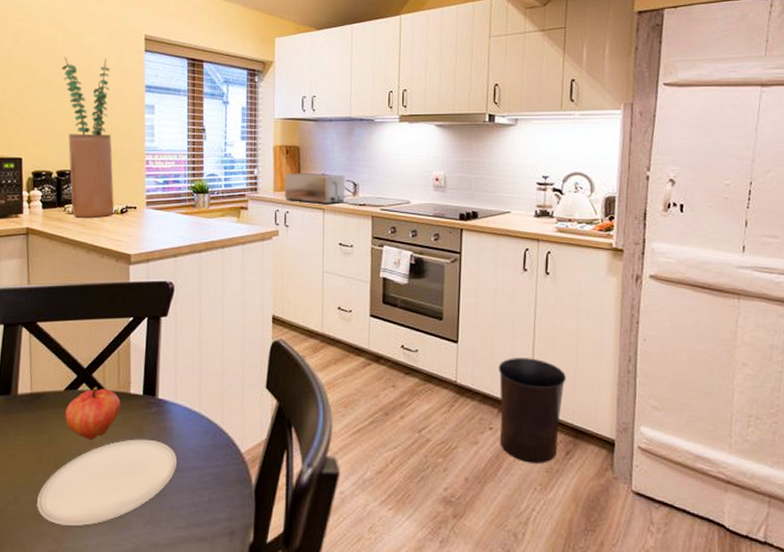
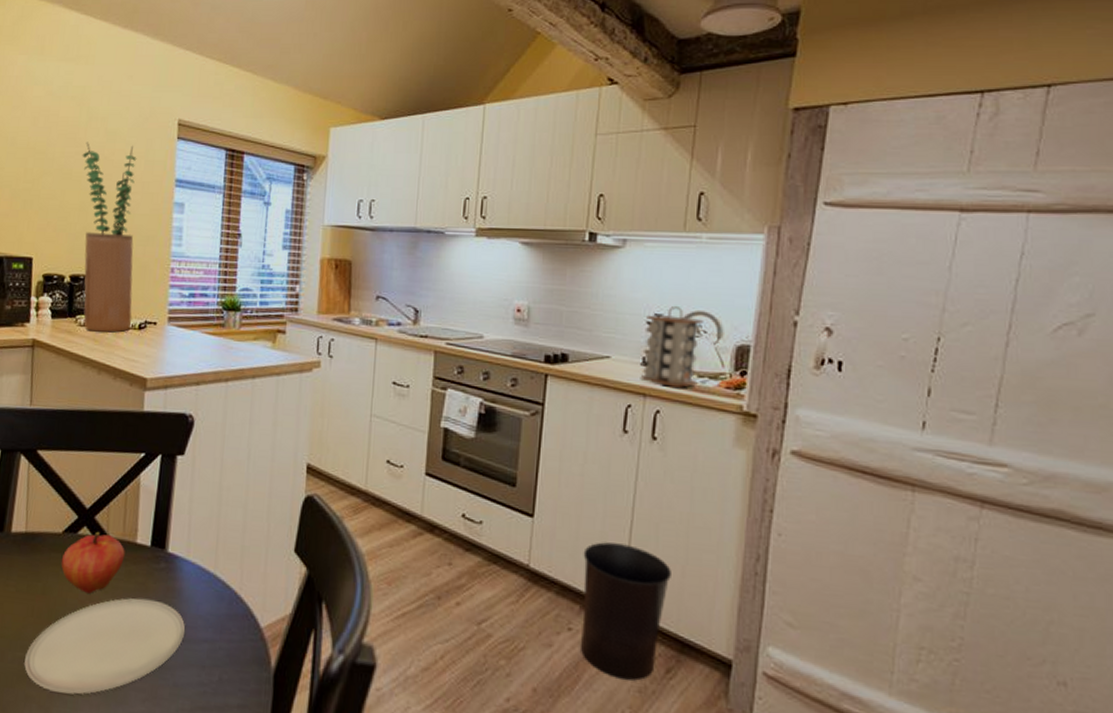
toaster: present [284,172,345,205] -> none [330,292,405,334]
spice rack: none [534,168,580,232] -> present [640,305,704,388]

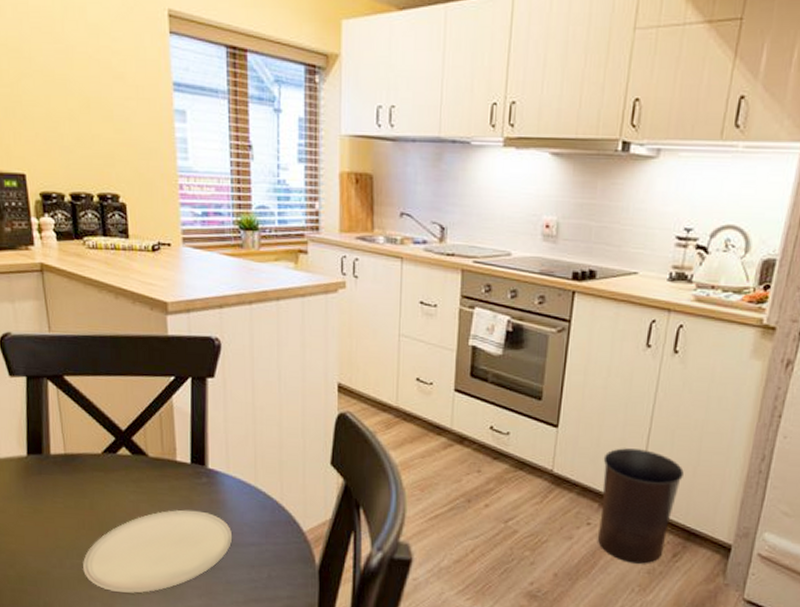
fruit: present [61,532,125,594] -> none [104,452,166,507]
vase: present [82,141,137,333] -> none [62,37,144,255]
spice rack: present [640,305,704,388] -> none [666,219,733,303]

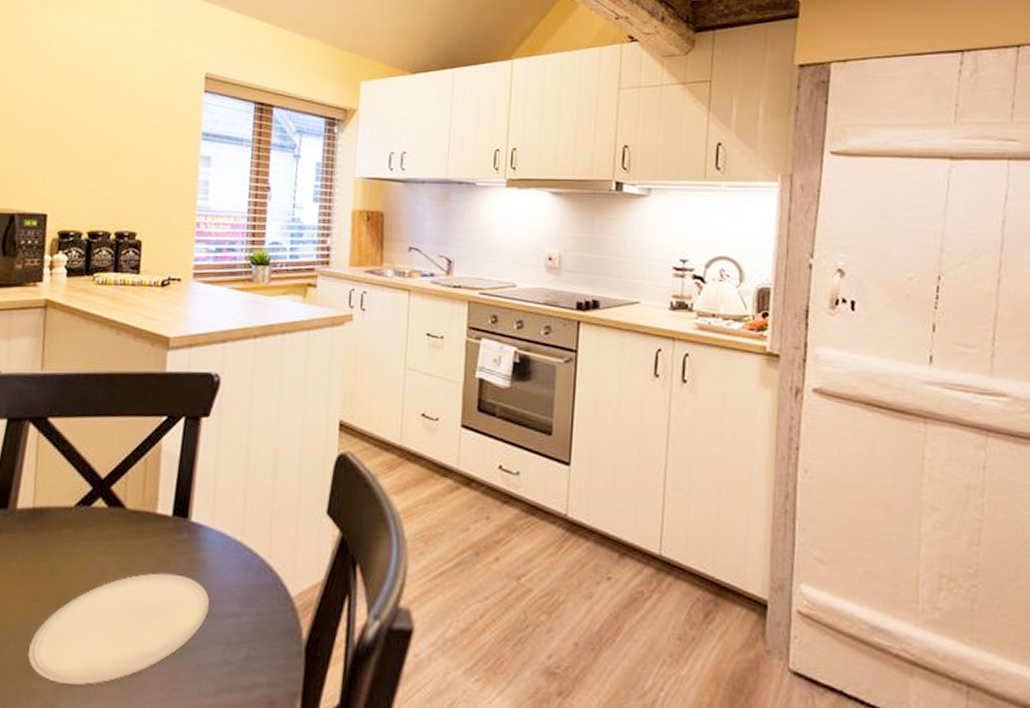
waste bin: present [598,448,684,564] -> none [620,487,706,628]

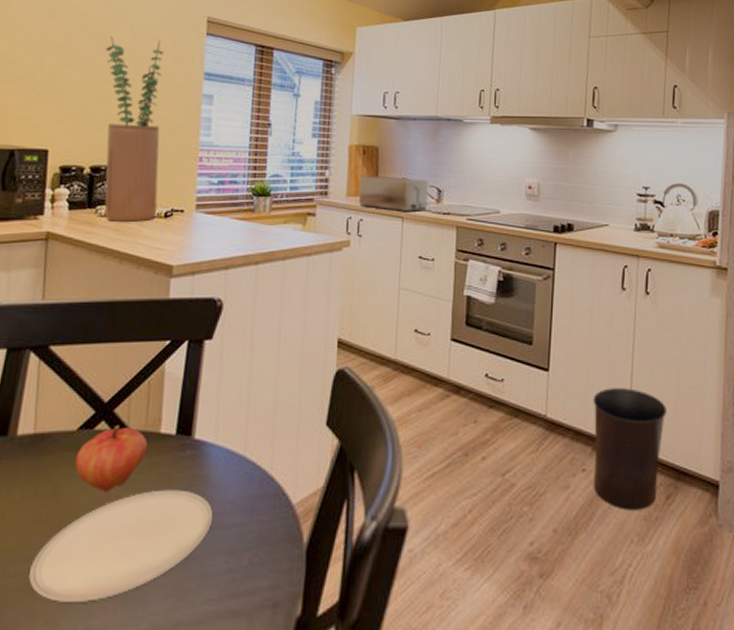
fruit: none [72,504,144,571] -> present [74,426,148,491]
vase: none [102,95,162,291] -> present [104,36,164,222]
toaster: none [363,244,437,285] -> present [359,175,428,213]
waste bin: none [620,487,706,628] -> present [593,388,667,510]

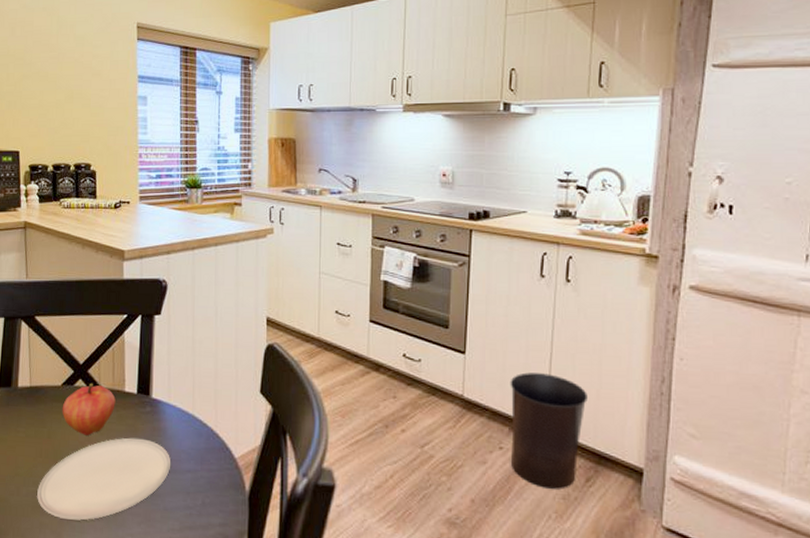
vase: present [104,36,164,222] -> none [55,47,108,212]
toaster: present [359,175,428,213] -> none [279,167,344,202]

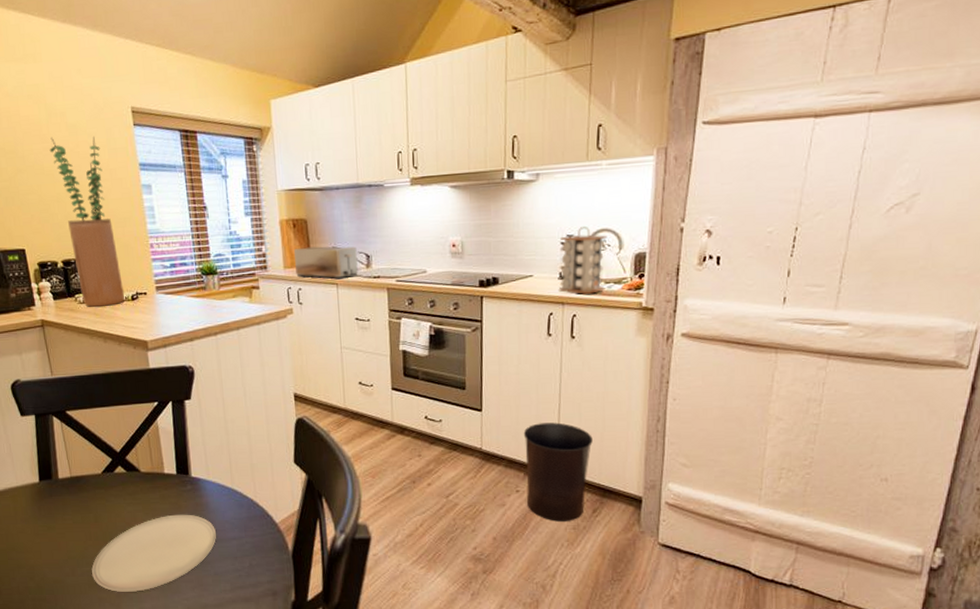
vase: none [55,47,108,212] -> present [49,137,125,307]
fruit: present [62,384,116,436] -> none [105,469,157,516]
toaster: none [279,167,344,202] -> present [293,246,358,279]
spice rack: none [553,163,609,235] -> present [558,225,608,295]

